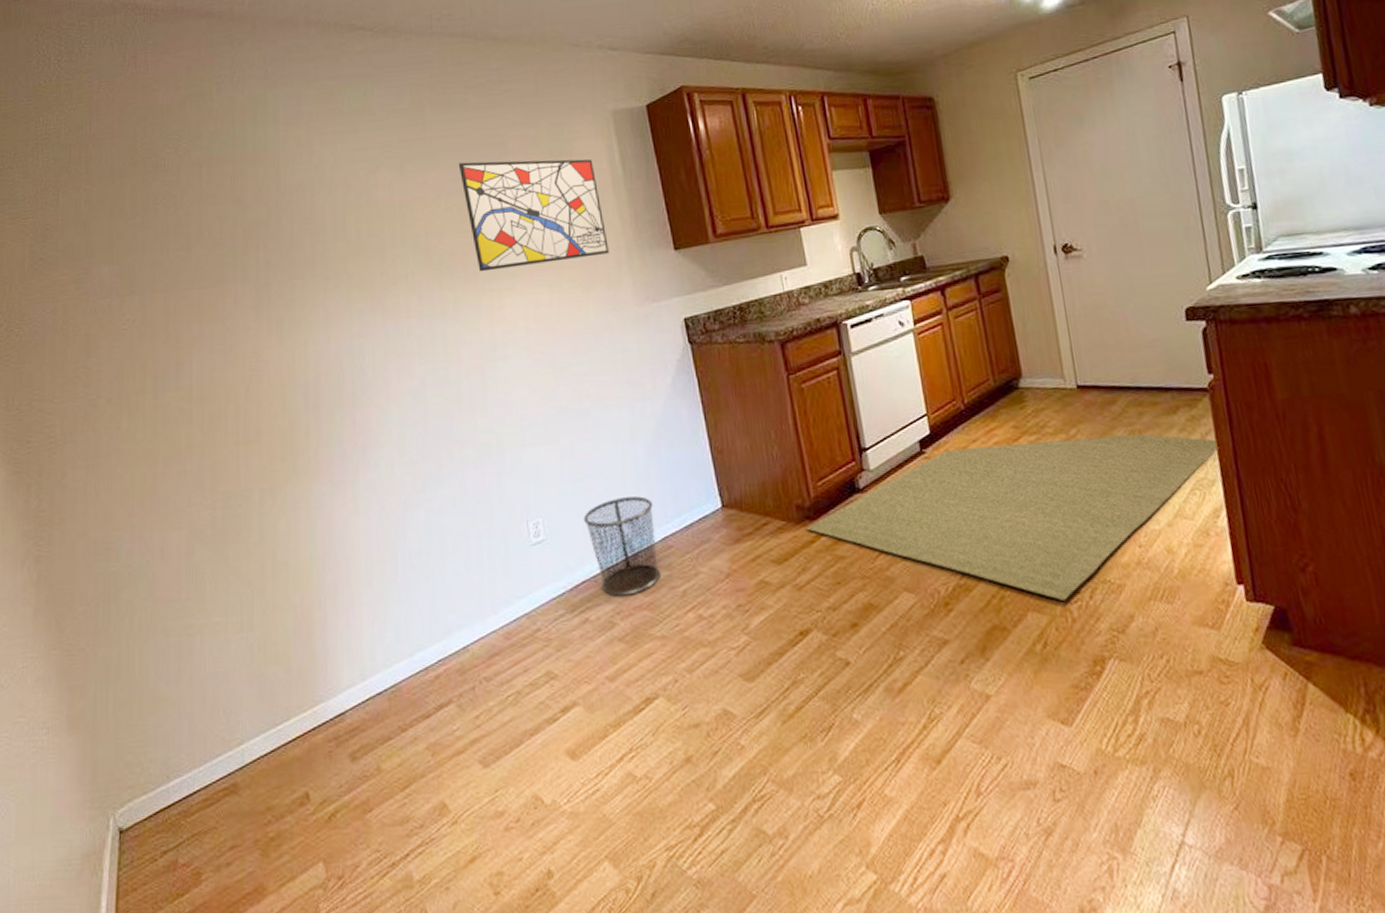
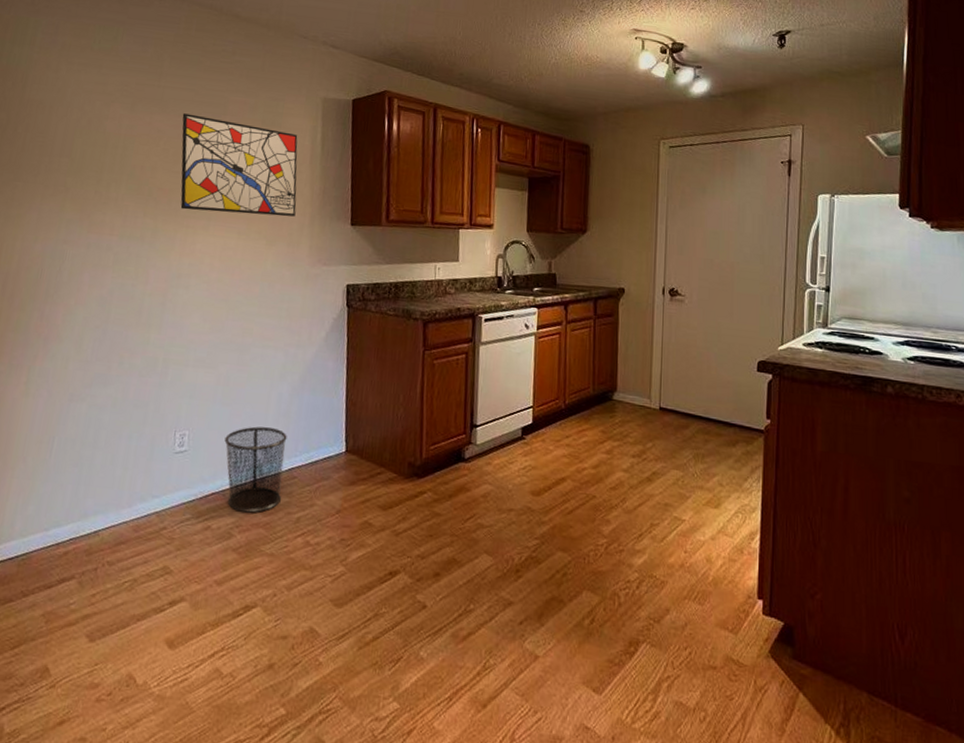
rug: present [806,434,1220,601] -> none [413,440,765,586]

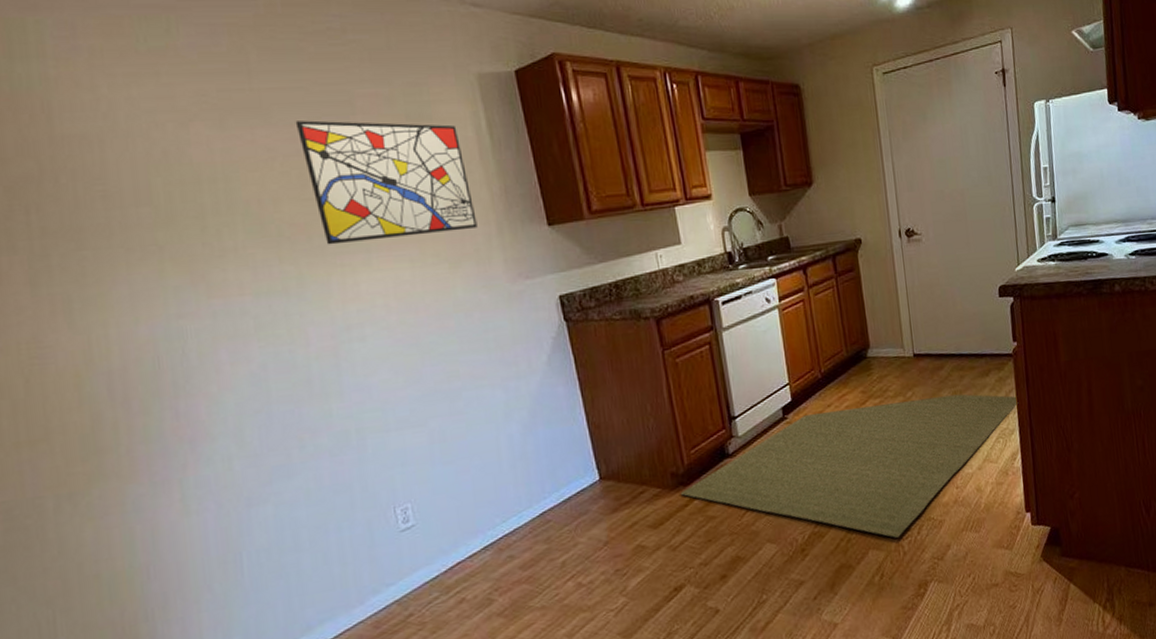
waste bin: present [224,426,287,513] -> none [456,474,539,574]
rug: none [413,440,765,586] -> present [680,394,1019,538]

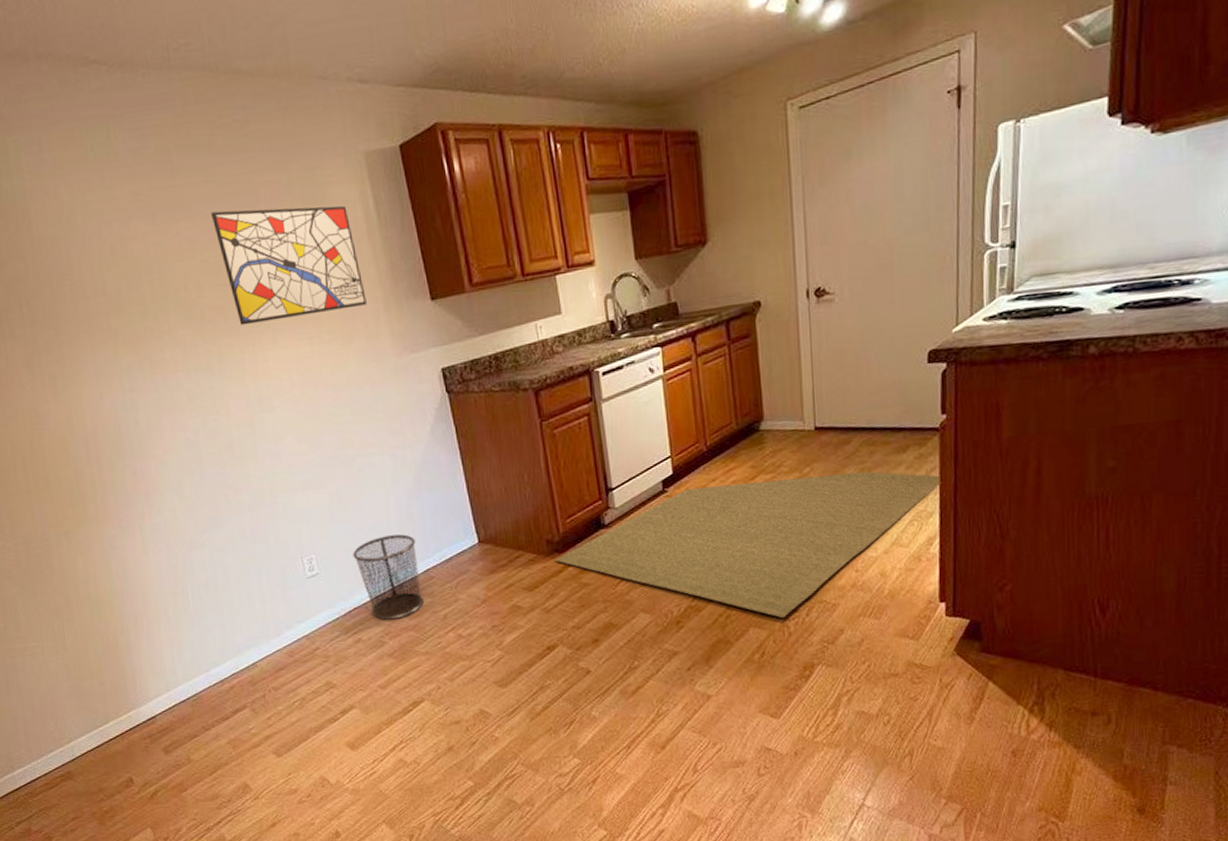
waste bin: none [456,474,539,574] -> present [352,534,424,620]

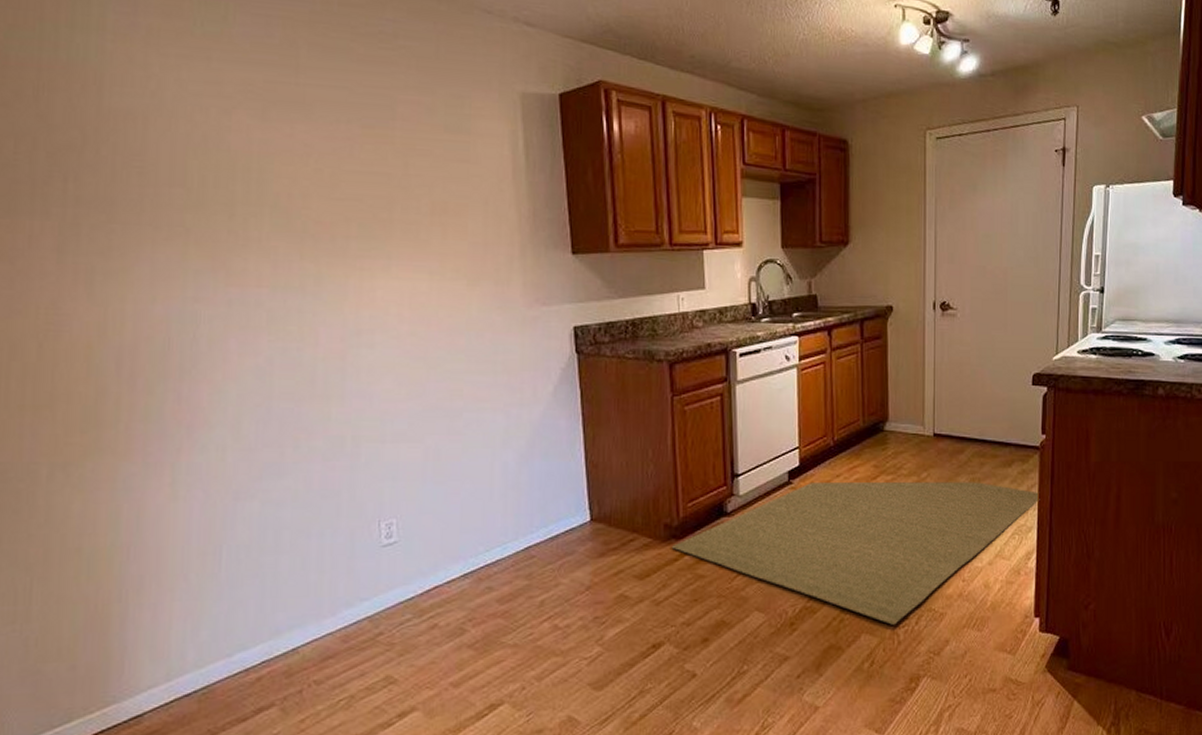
wall art: present [210,206,367,326] -> none [335,120,501,249]
waste bin: present [352,534,424,620] -> none [443,504,519,603]

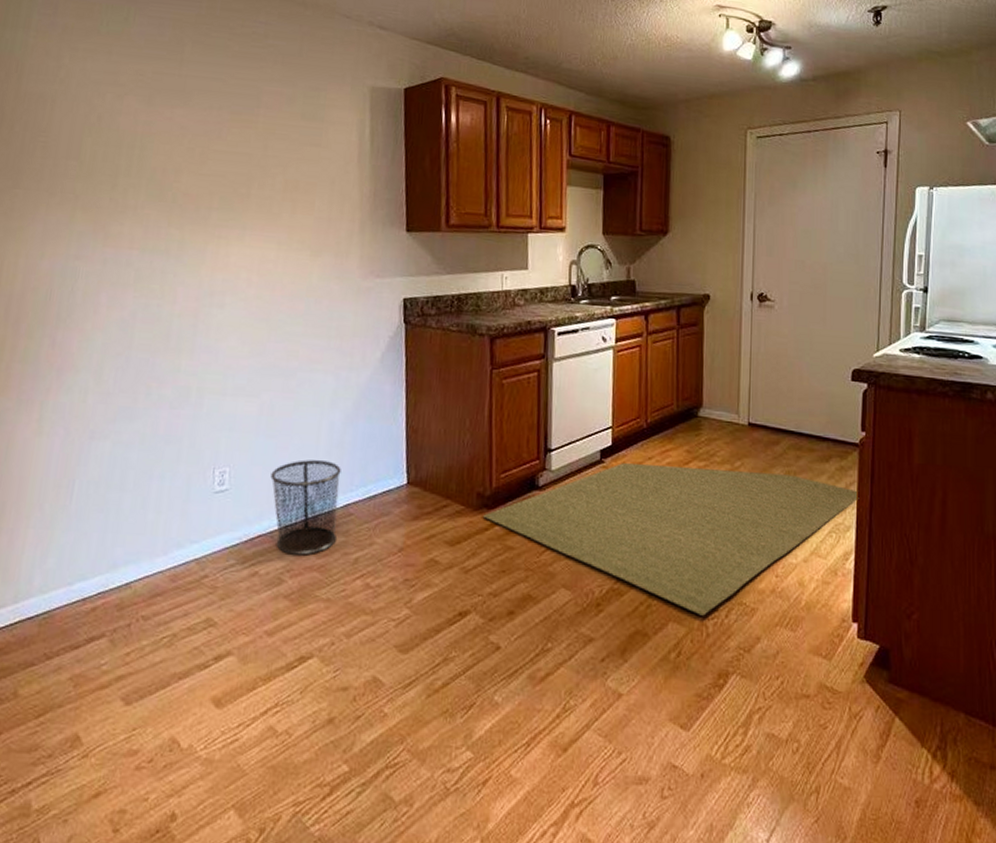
waste bin: none [443,504,519,603] -> present [270,460,341,556]

